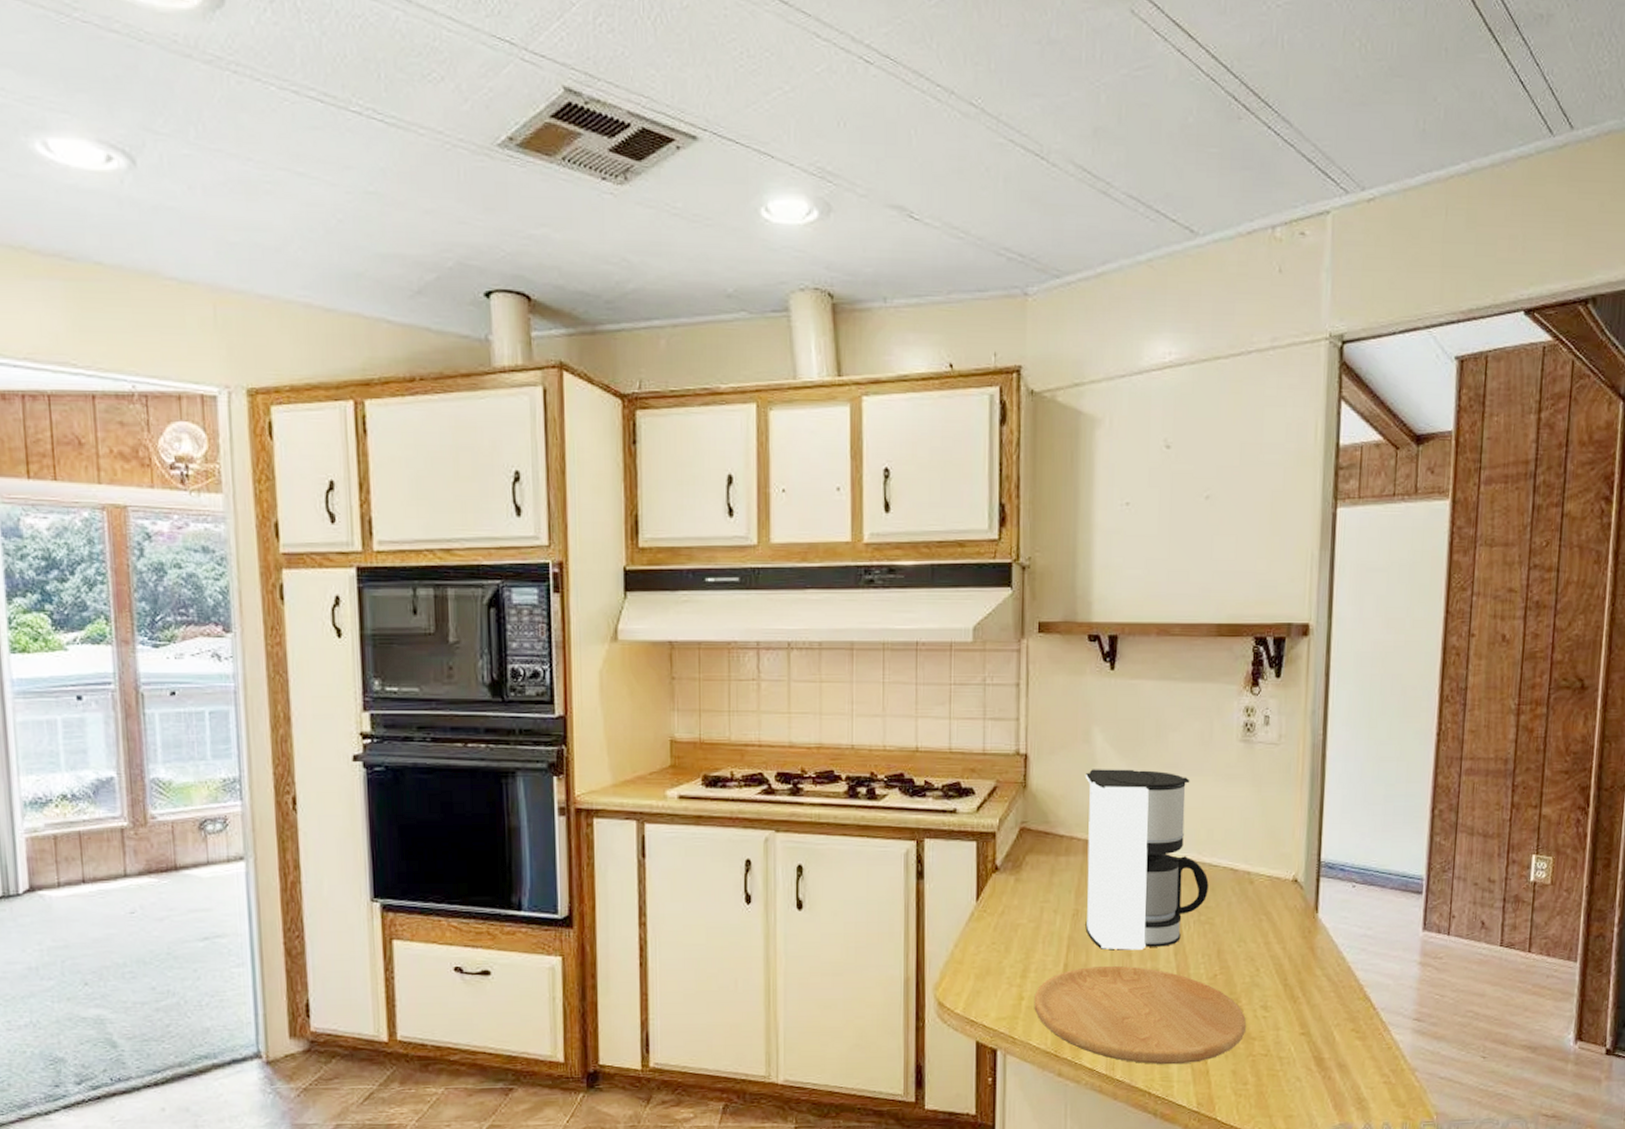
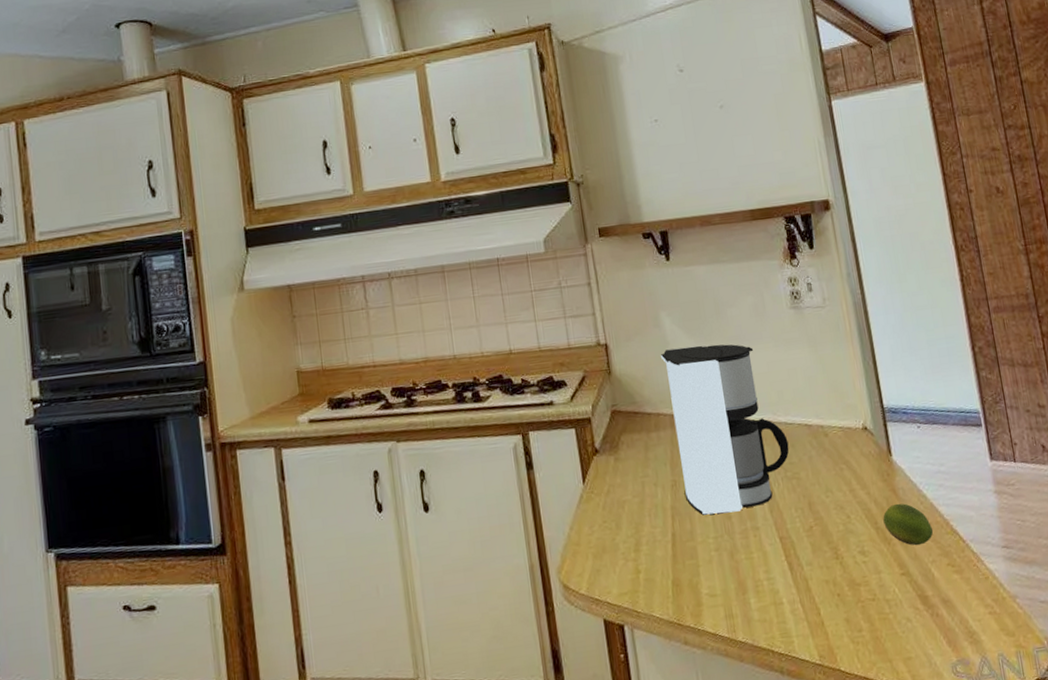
cutting board: present [1034,965,1246,1065] -> none [649,528,850,623]
fruit: none [1294,962,1345,1007] -> present [883,503,934,546]

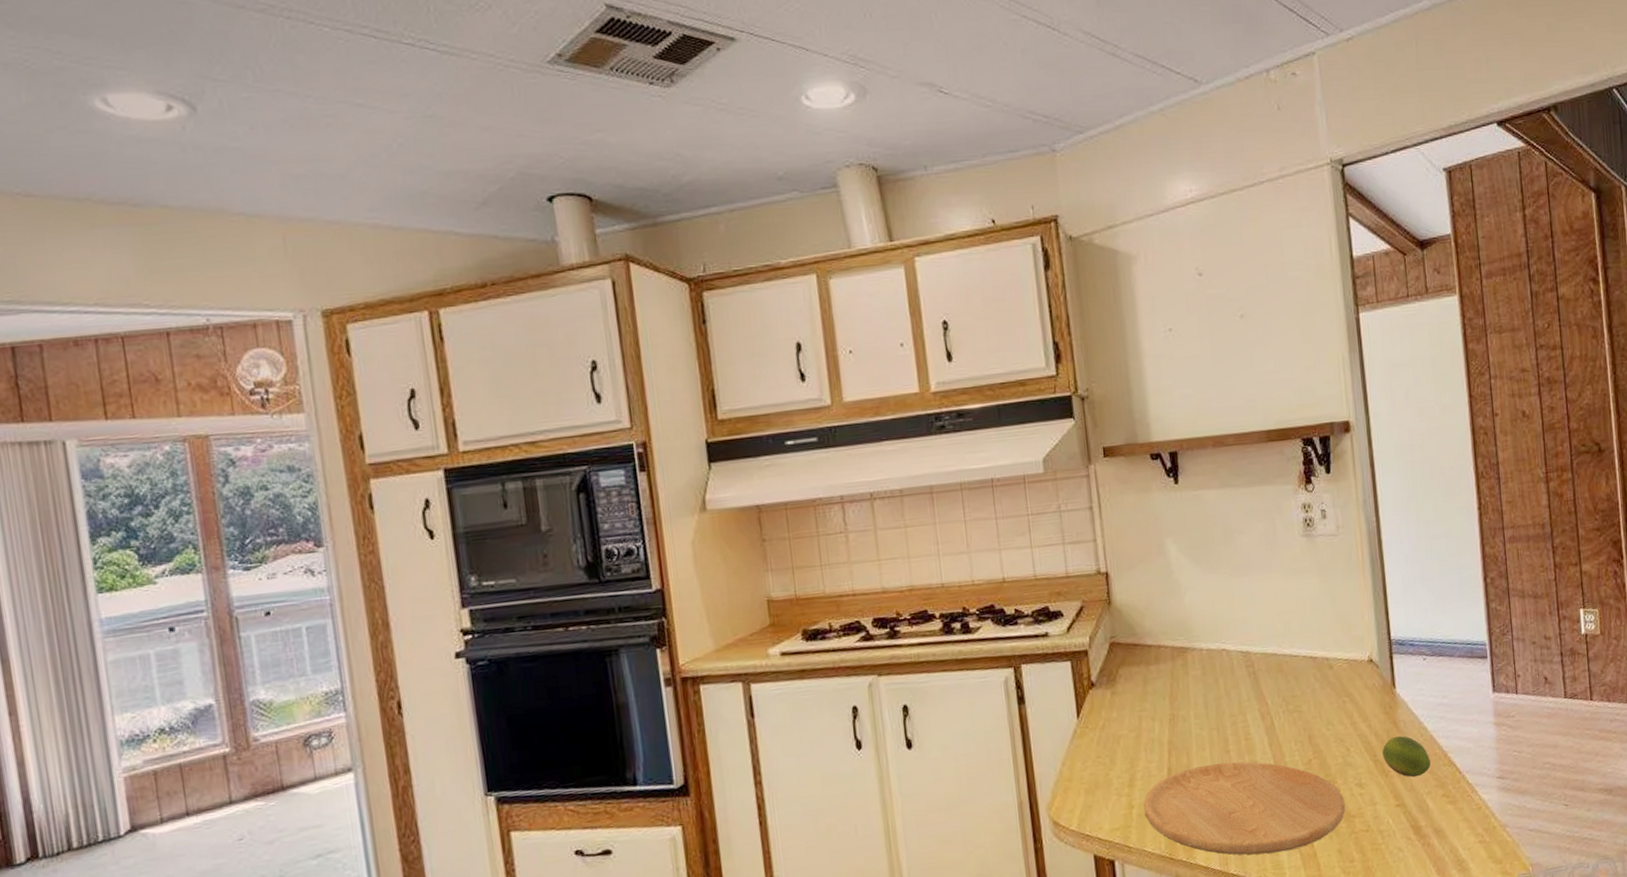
cutting board: none [649,528,850,623] -> present [1143,761,1345,855]
coffee maker: present [660,344,789,515] -> none [1164,573,1293,750]

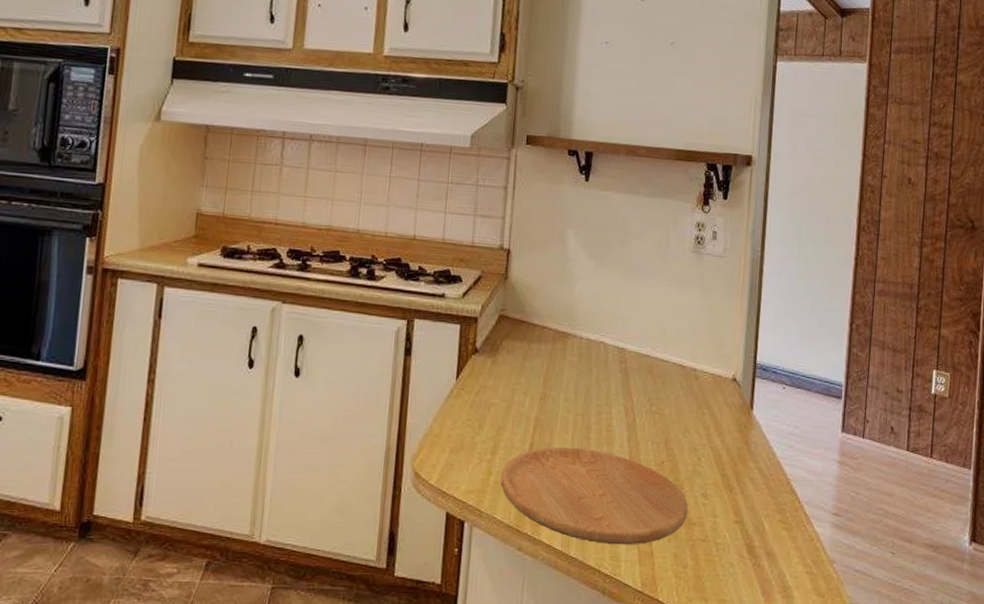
fruit: present [1382,735,1431,778] -> none [730,455,774,498]

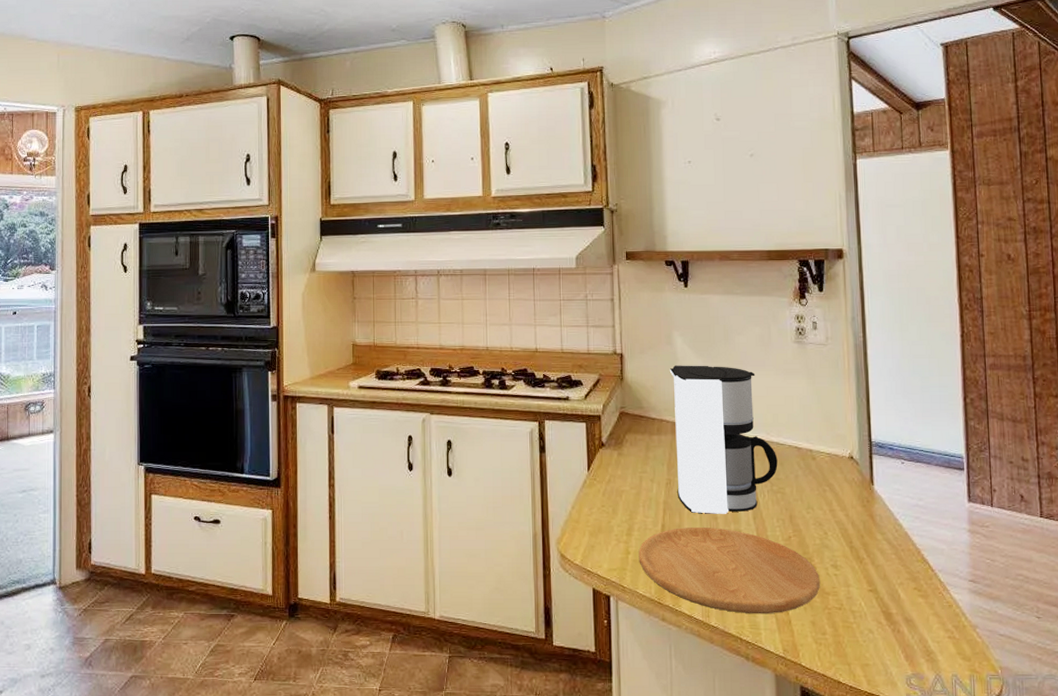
coffee maker: none [551,267,660,434] -> present [669,365,778,514]

